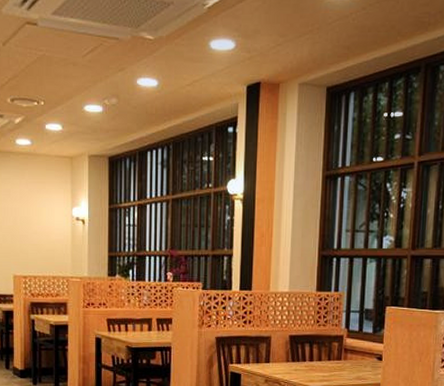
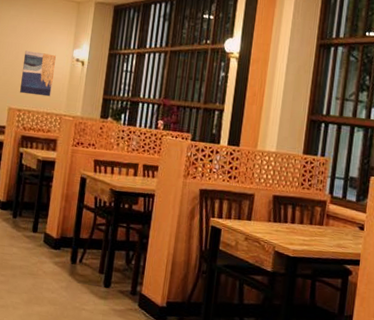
wall art: none [22,214,55,260] -> present [20,50,56,97]

